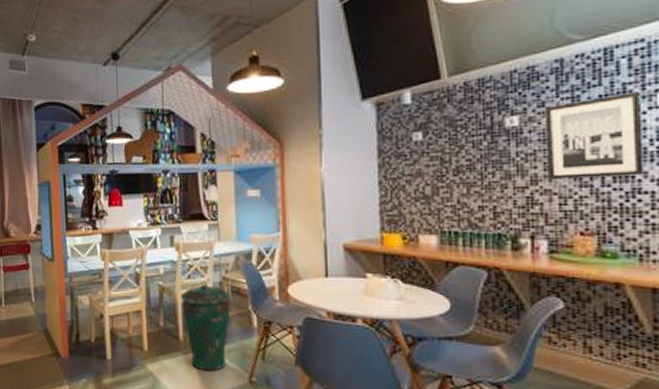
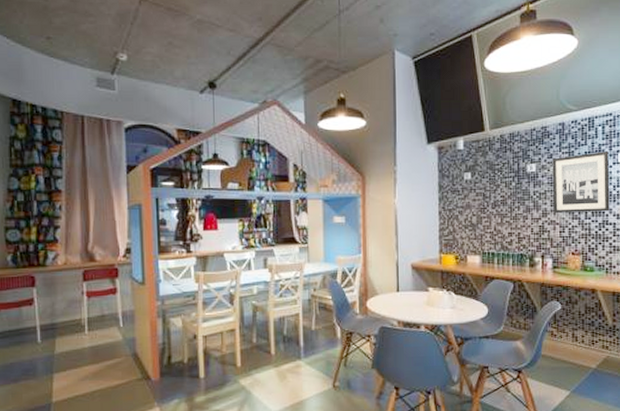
trash can: present [180,285,232,372] -> none [272,302,319,381]

